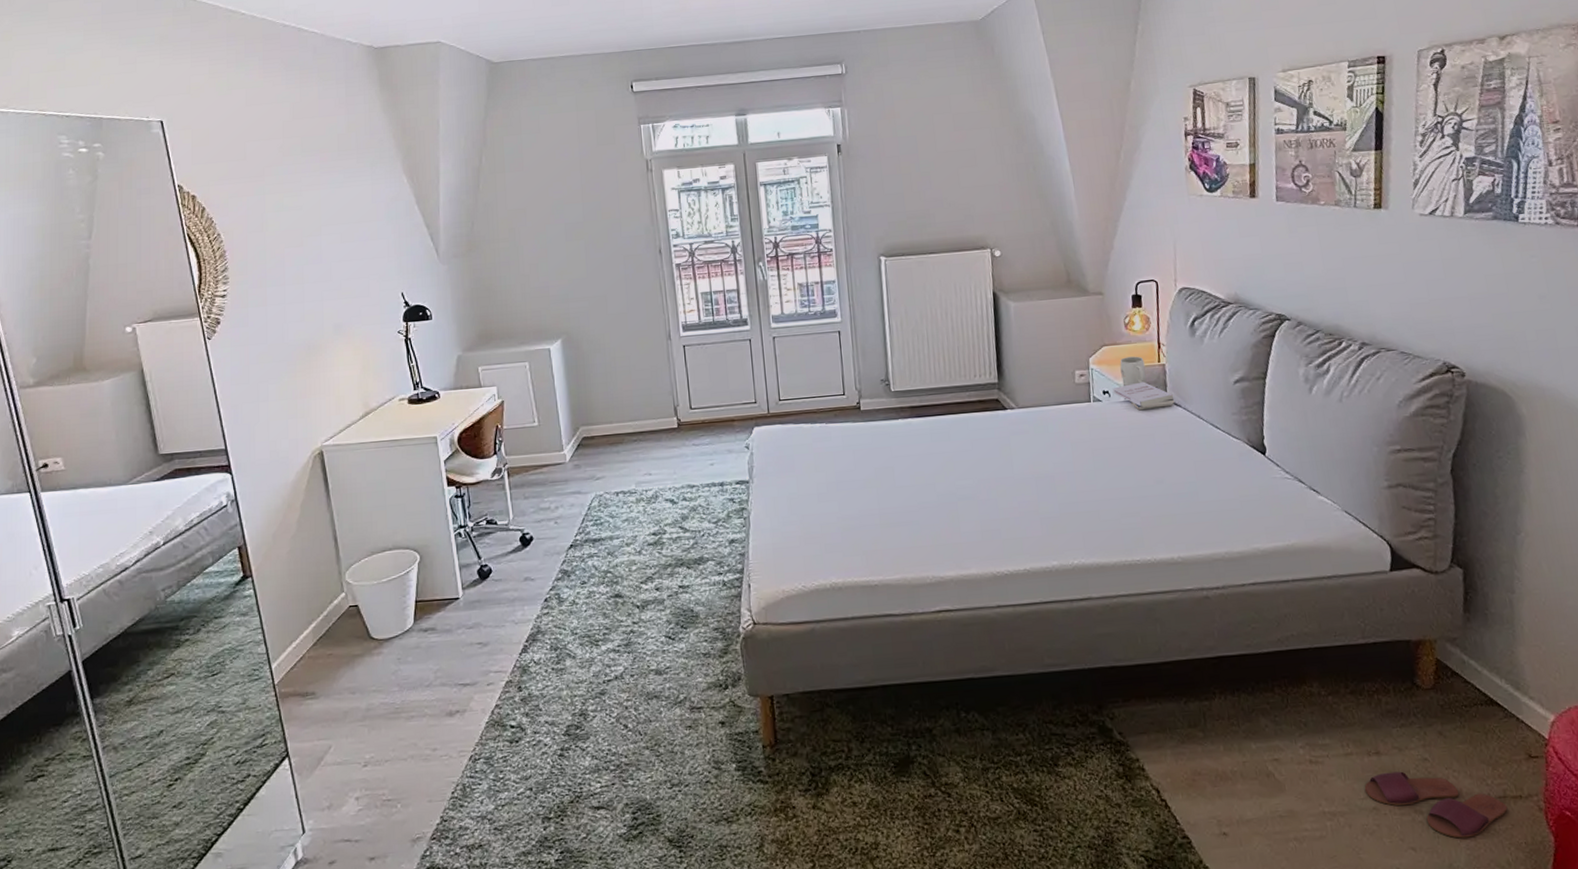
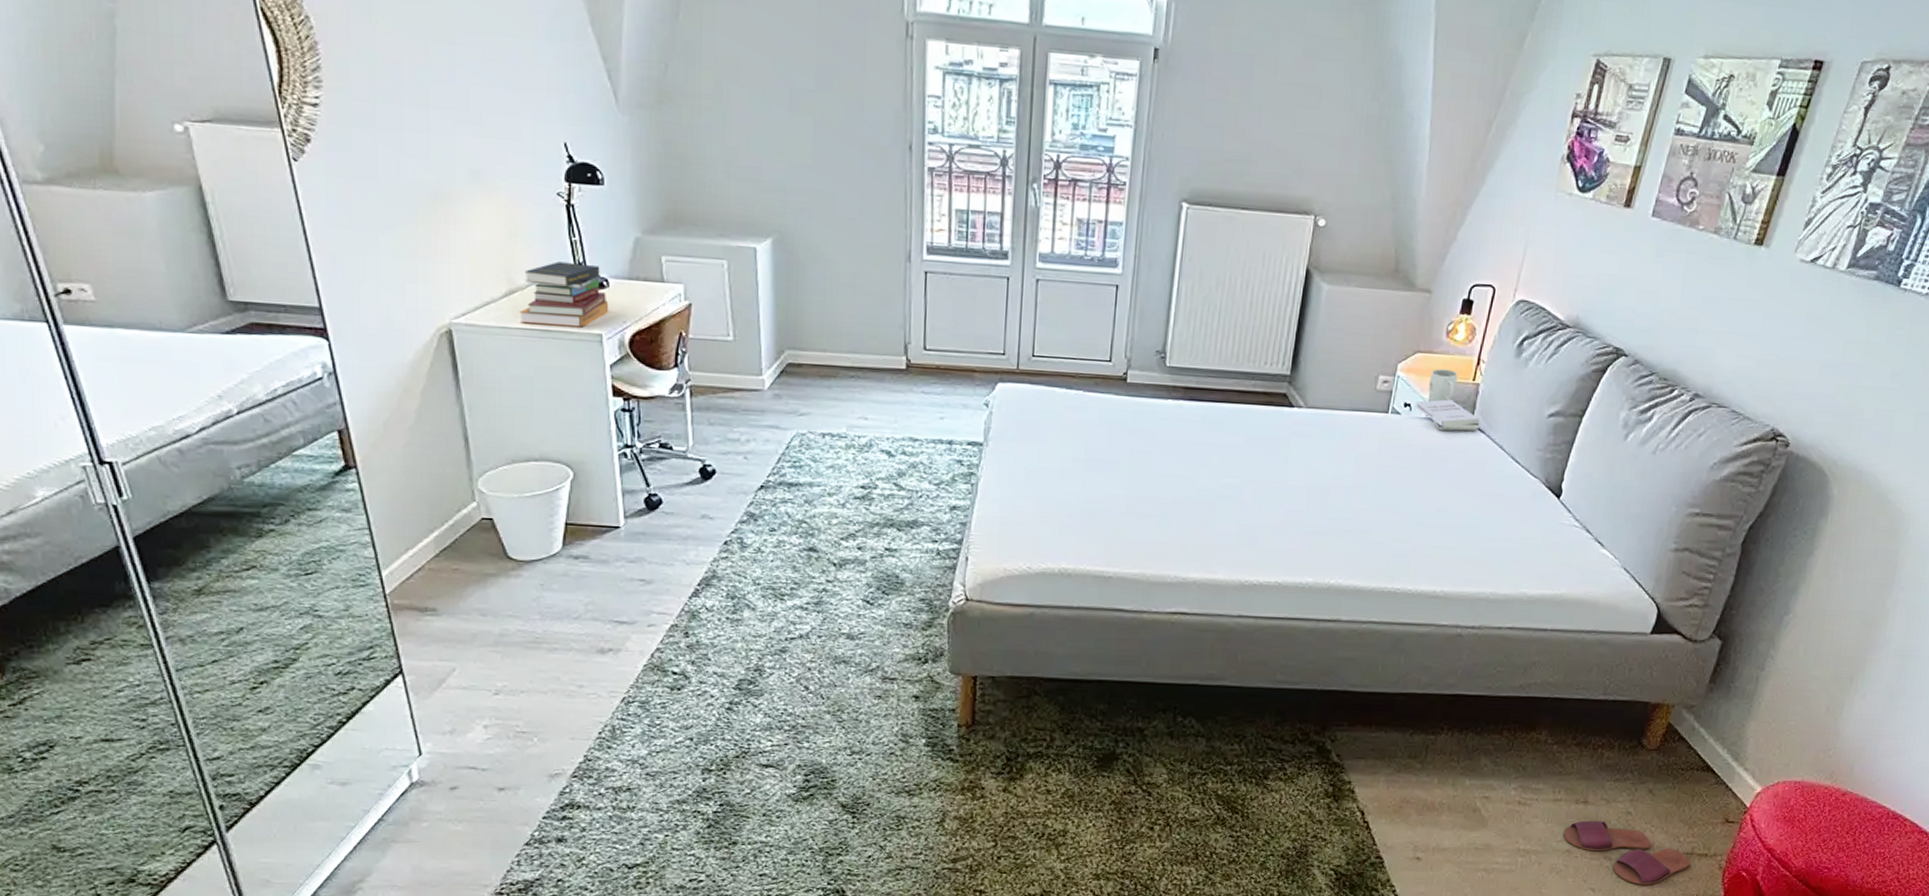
books: none [373,382,441,438] -> present [519,261,609,328]

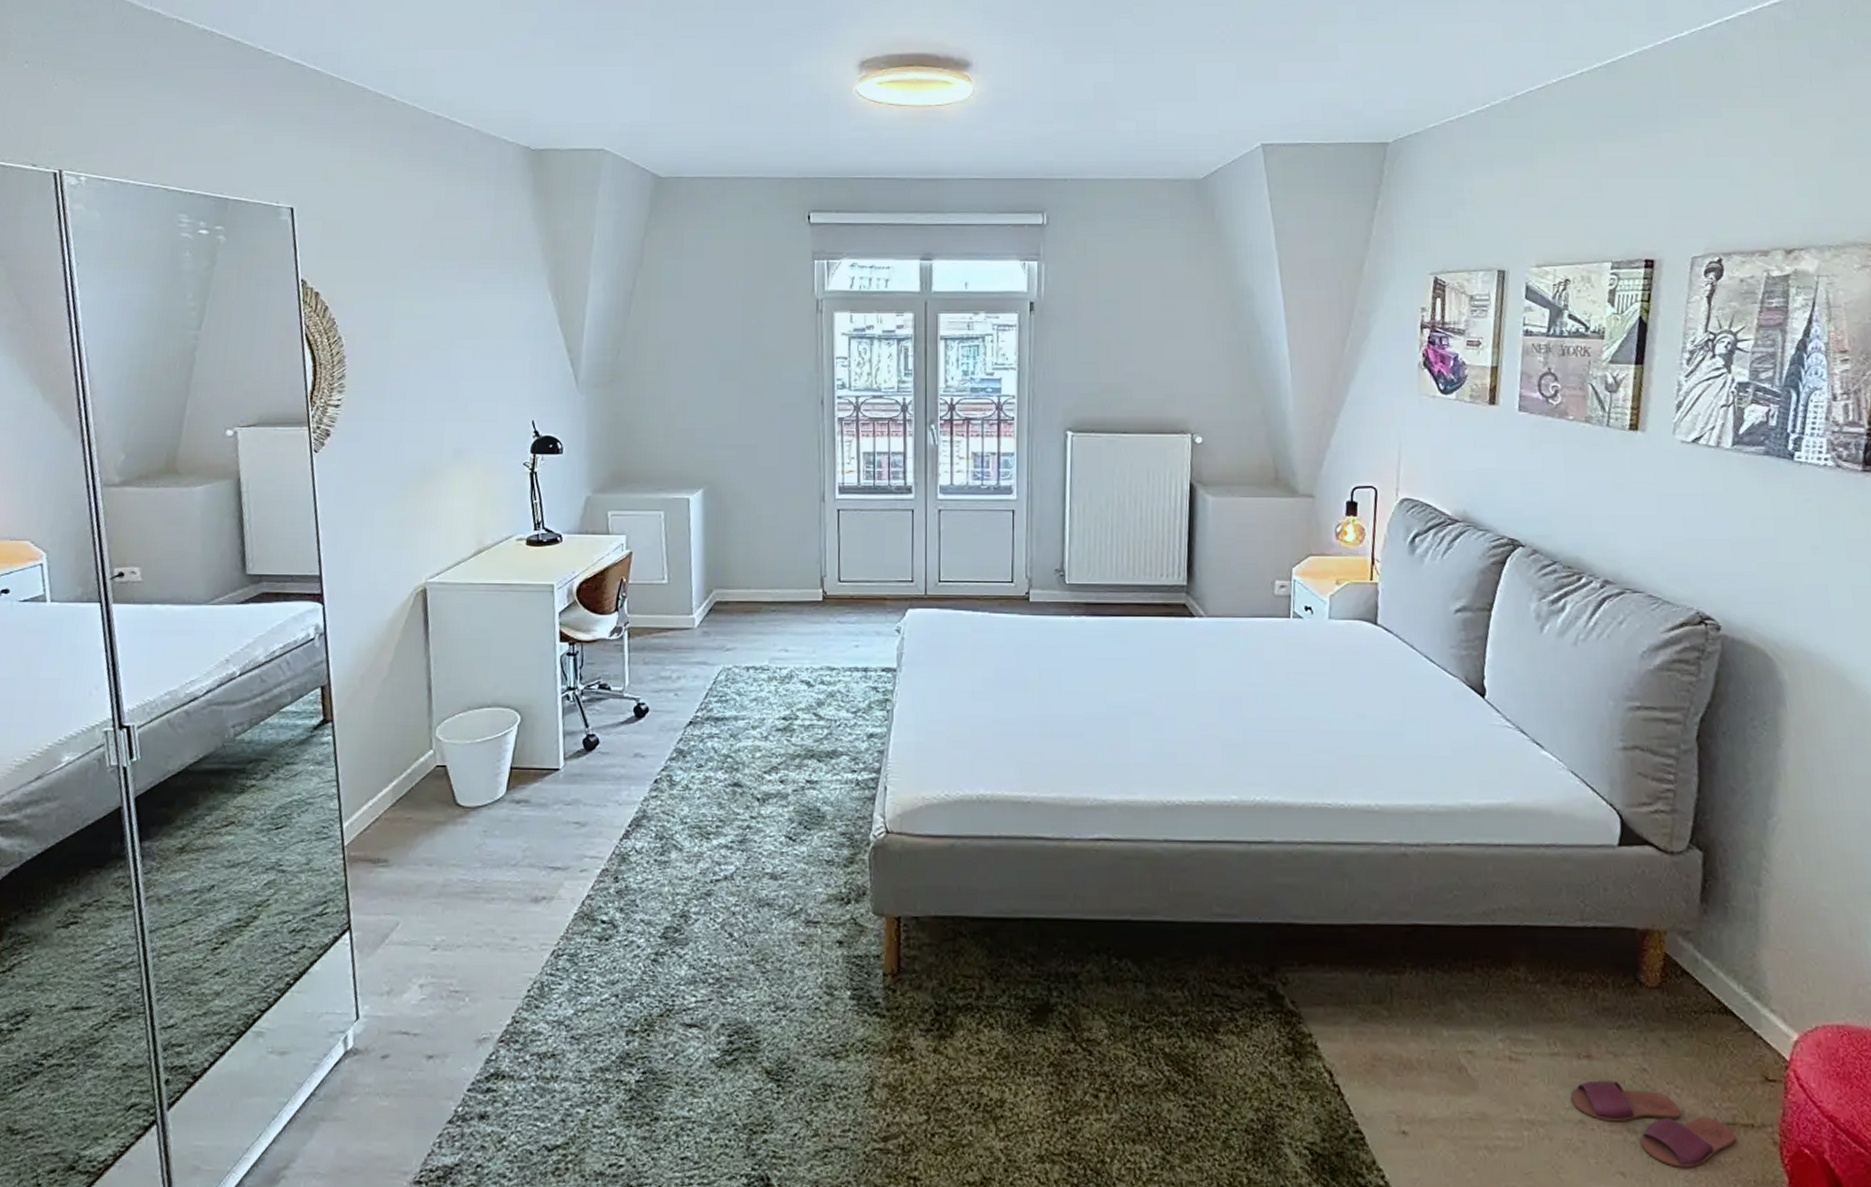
books: present [519,261,609,328] -> none [484,522,561,580]
books: present [1415,399,1480,432] -> none [1315,600,1386,632]
mug: present [1428,369,1459,402] -> none [1326,570,1357,604]

